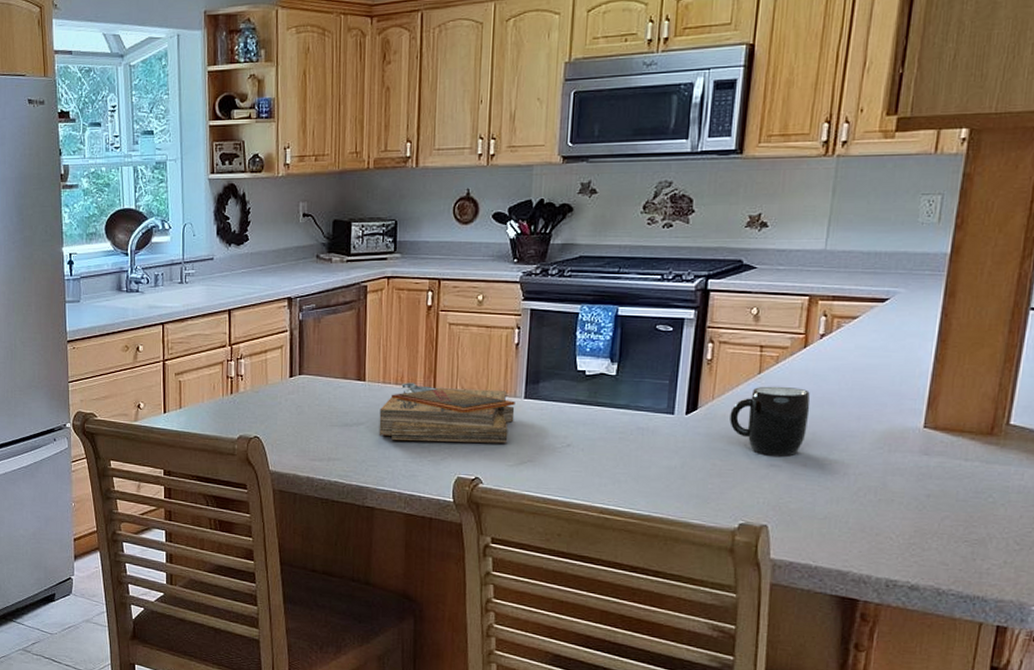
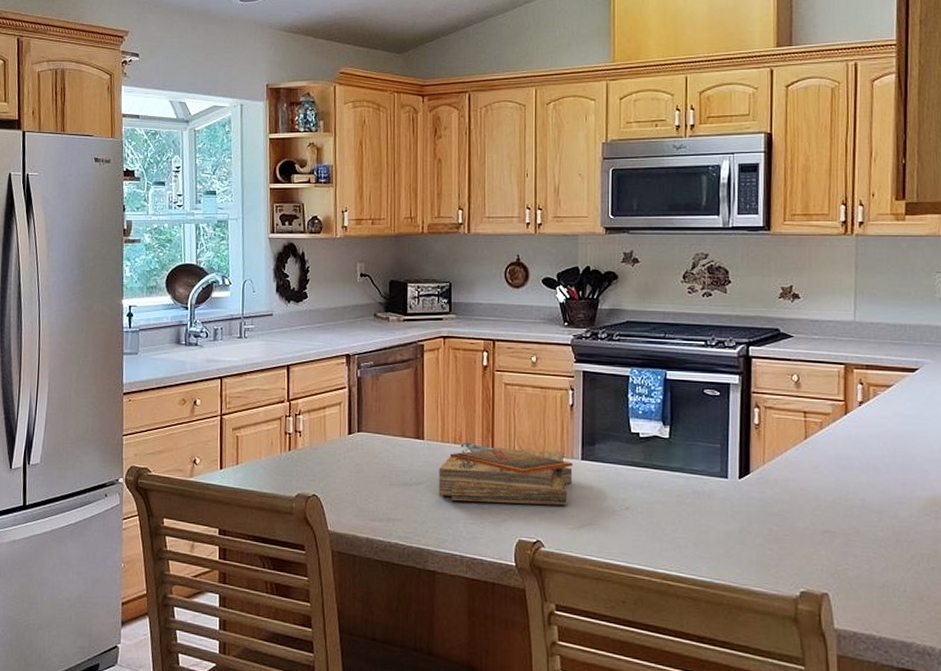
mug: present [730,386,811,456] -> none [781,451,857,522]

